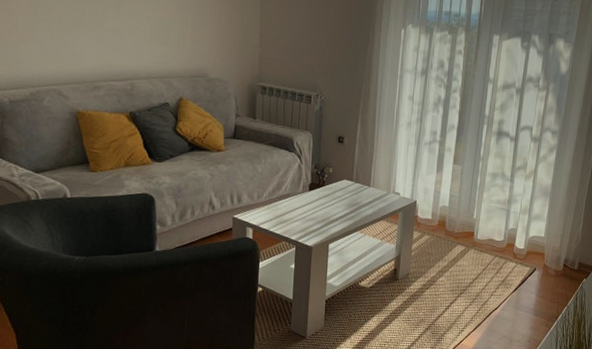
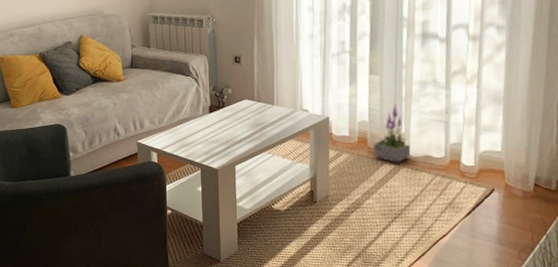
potted plant: none [449,191,480,245] -> present [373,102,413,163]

